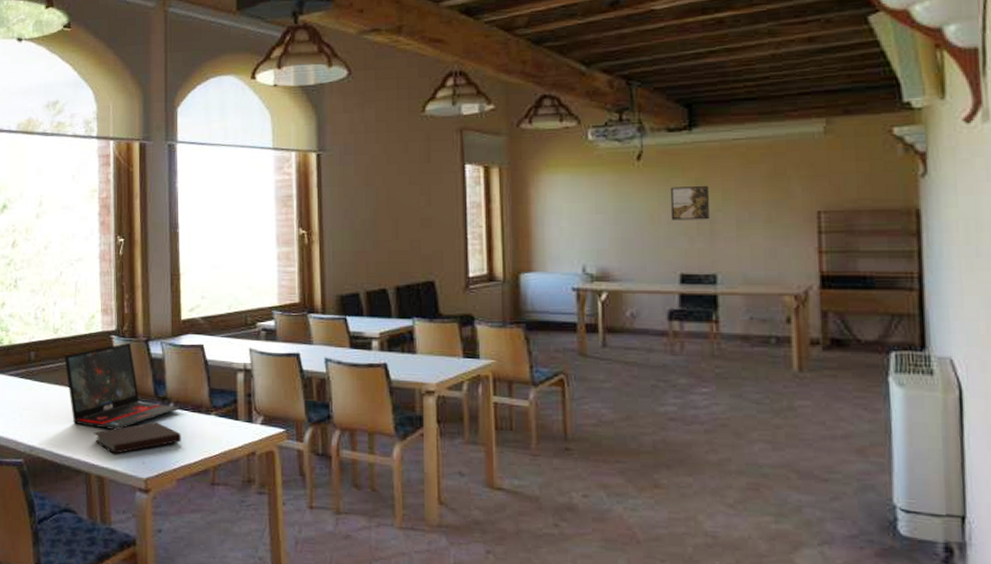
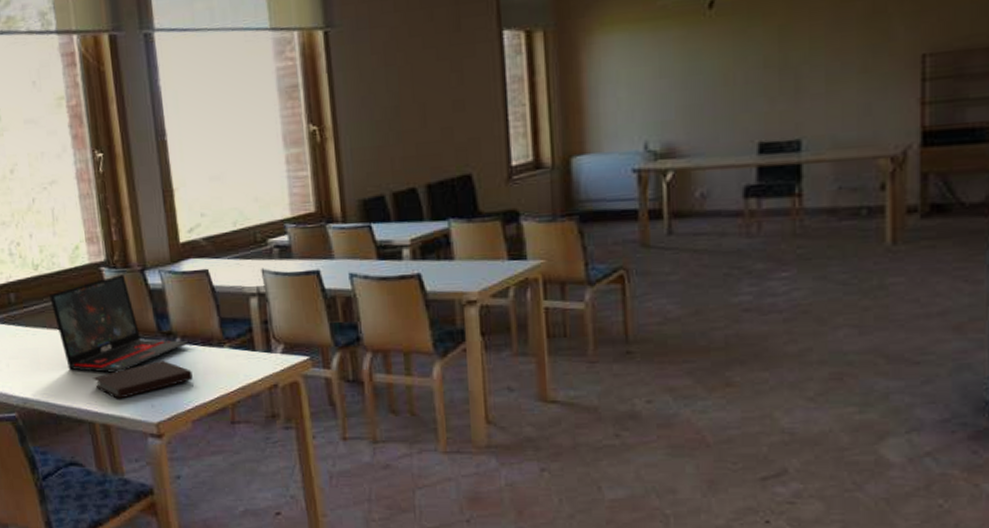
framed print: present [670,185,709,220] -> none [747,32,794,79]

